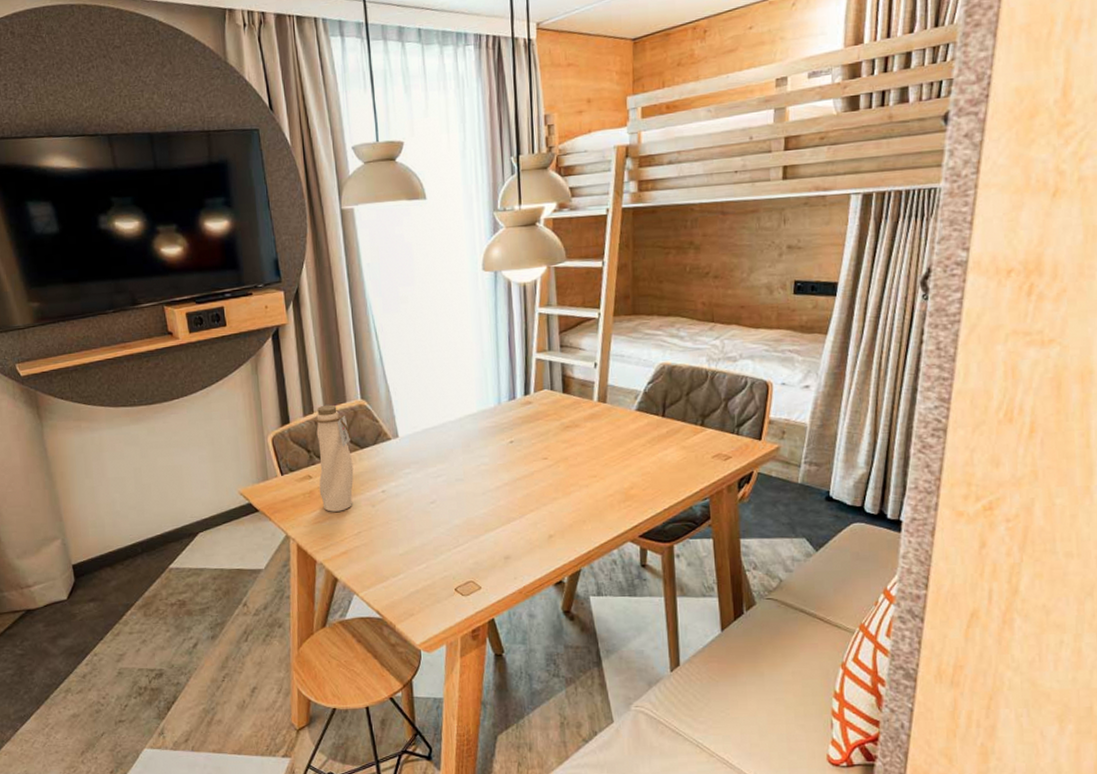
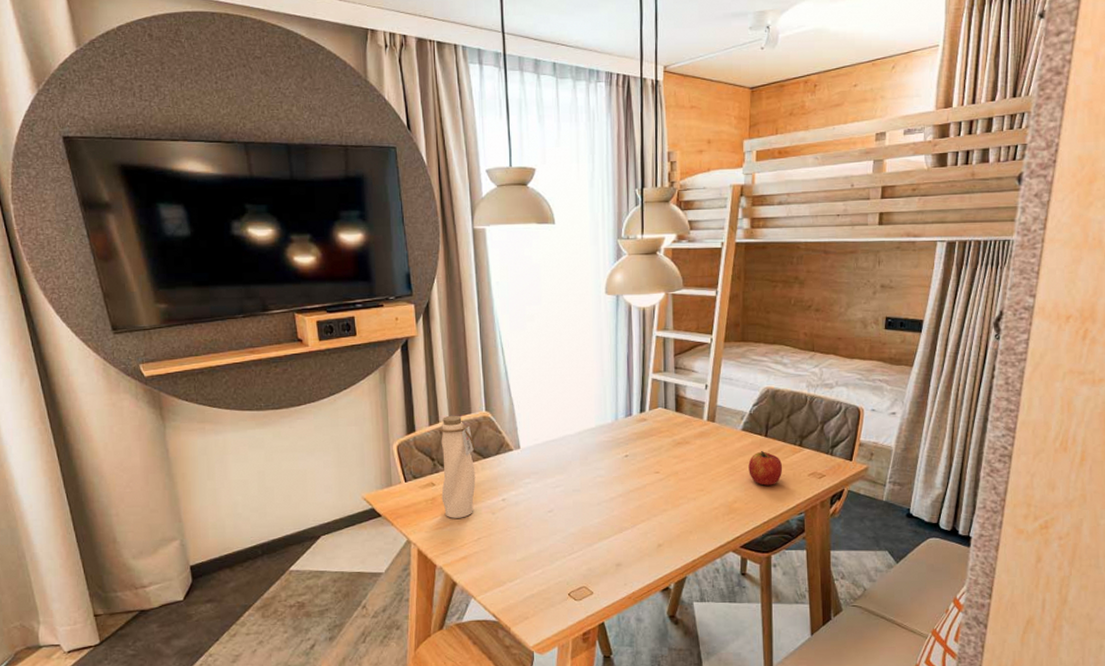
apple: none [645,432,684,470] -> present [748,451,783,486]

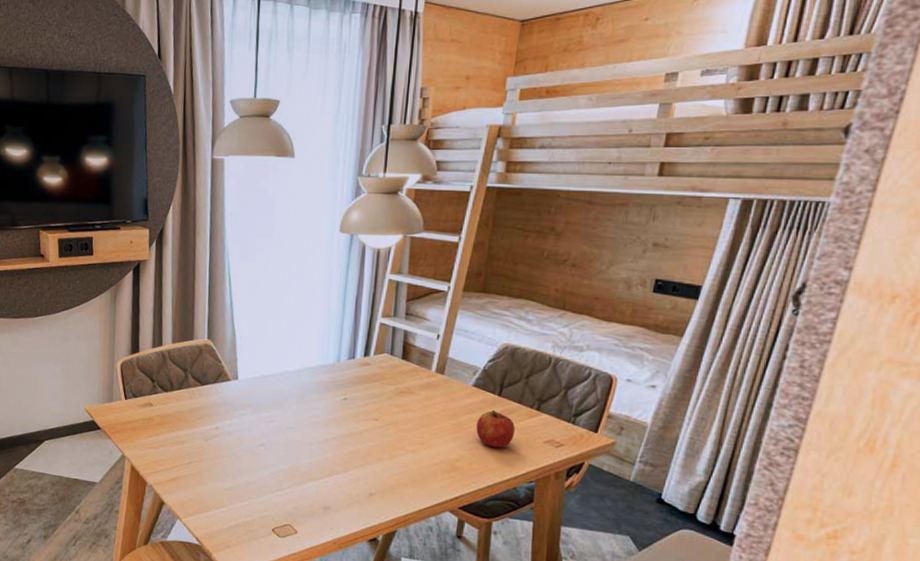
water bottle: present [438,415,476,518] -> none [158,340,194,441]

